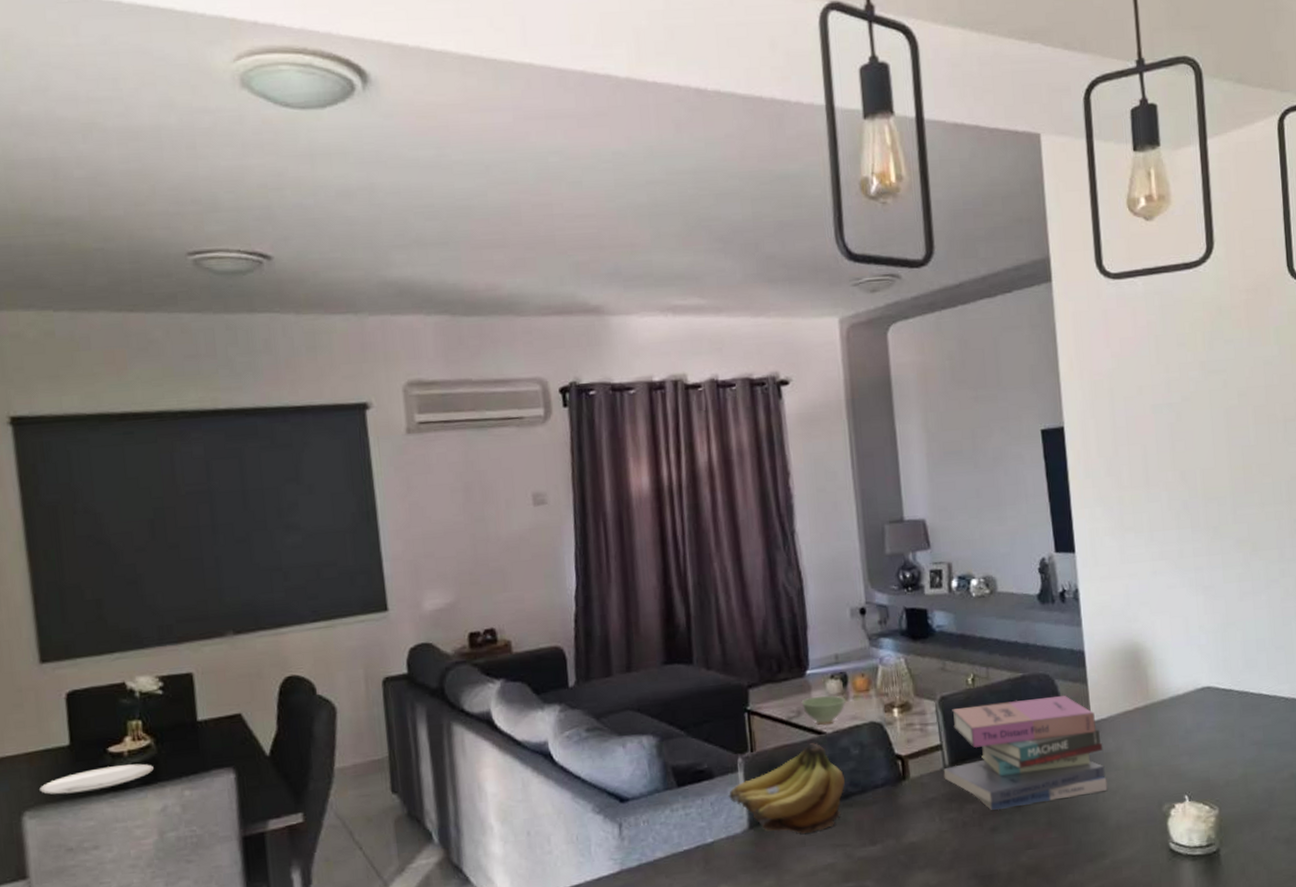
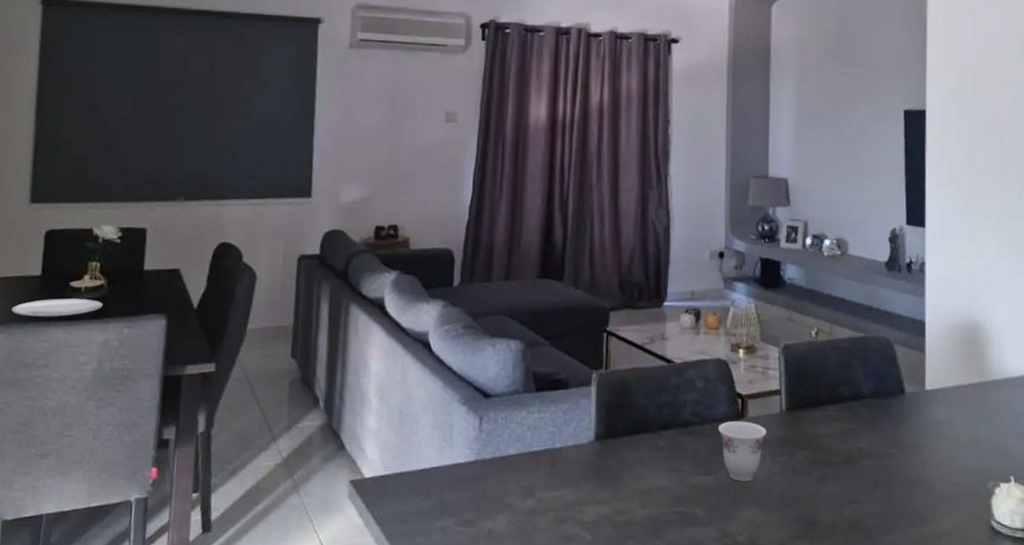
fruit: present [728,743,846,834] -> none [579,370,688,454]
bowl: present [801,695,846,726] -> none [656,327,696,356]
teacup: none [879,782,933,846] -> present [717,420,767,482]
books: present [943,695,1108,811] -> none [779,358,935,461]

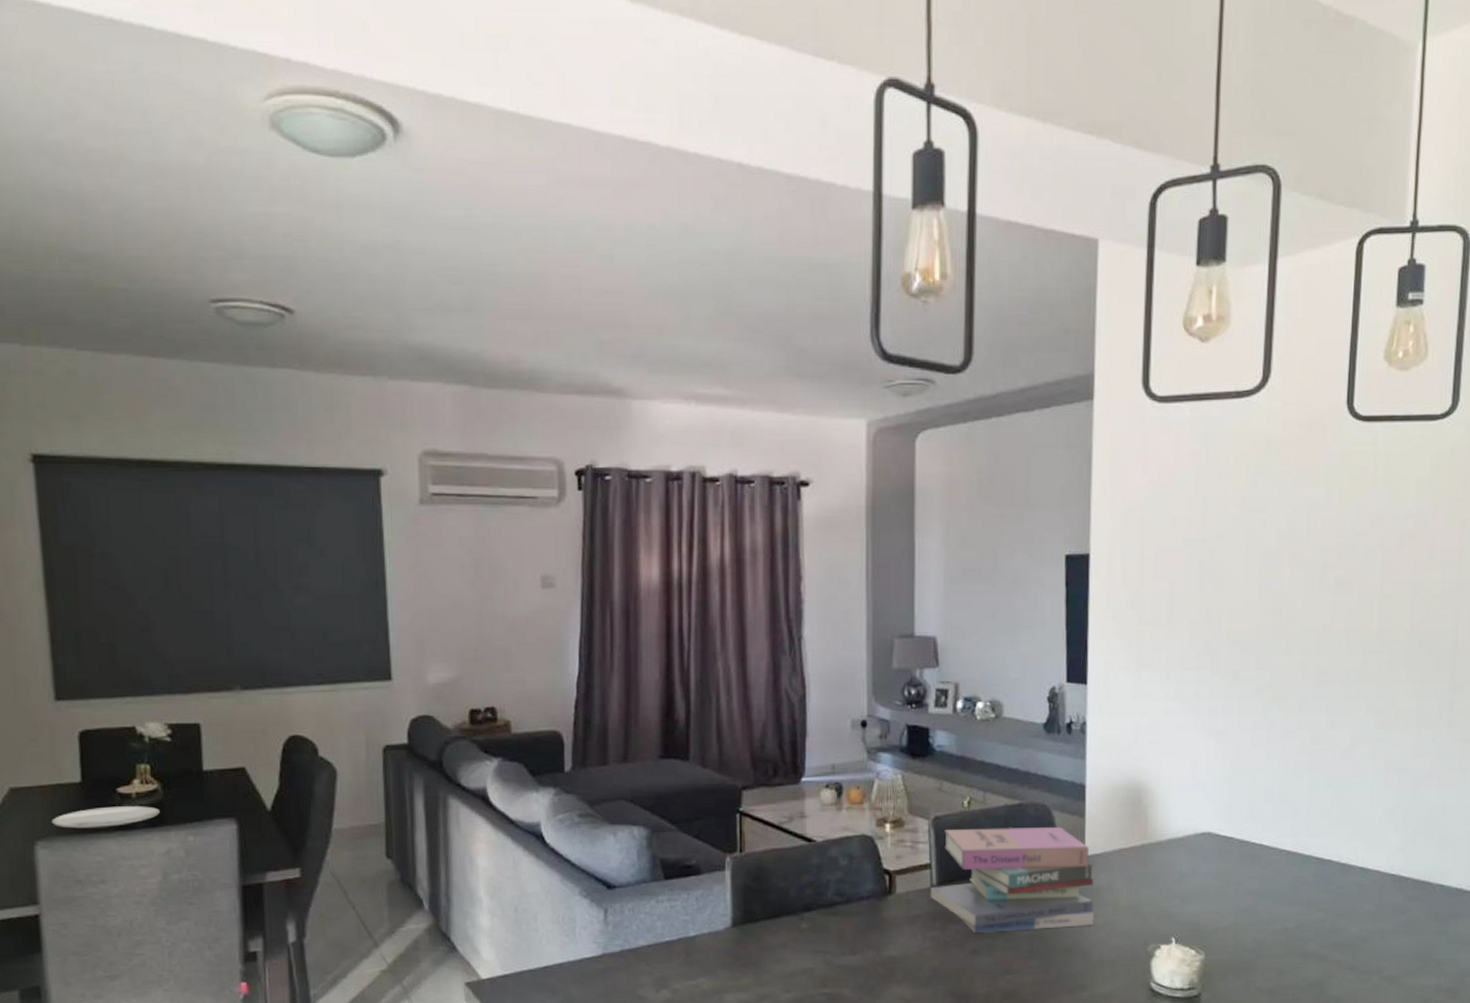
teacup: present [717,420,767,482] -> none [864,897,917,959]
books: none [779,358,935,461] -> present [930,826,1094,934]

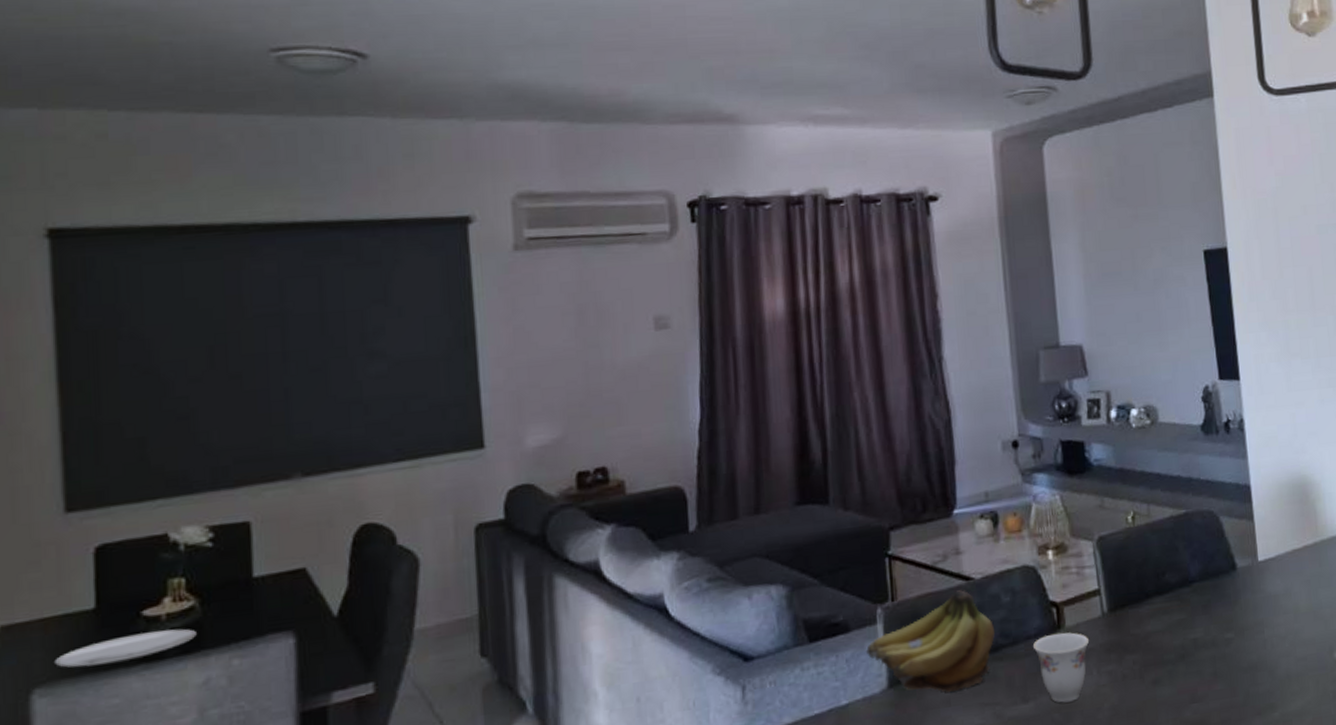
fruit: none [713,850,832,937] -> present [865,590,996,692]
teacup: none [864,897,917,959] -> present [1032,632,1090,703]
books: present [930,826,1094,934] -> none [1101,533,1276,661]

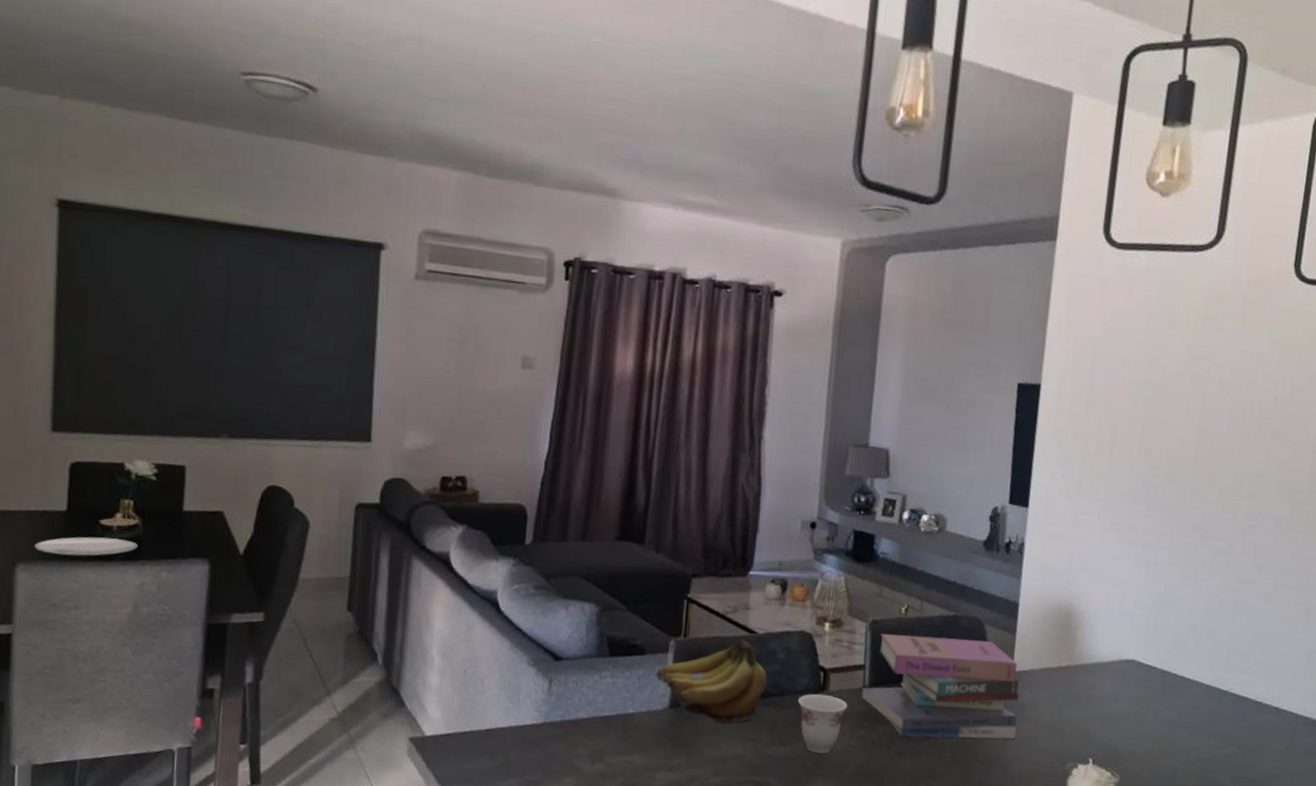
books: none [1101,533,1276,661] -> present [861,634,1020,740]

